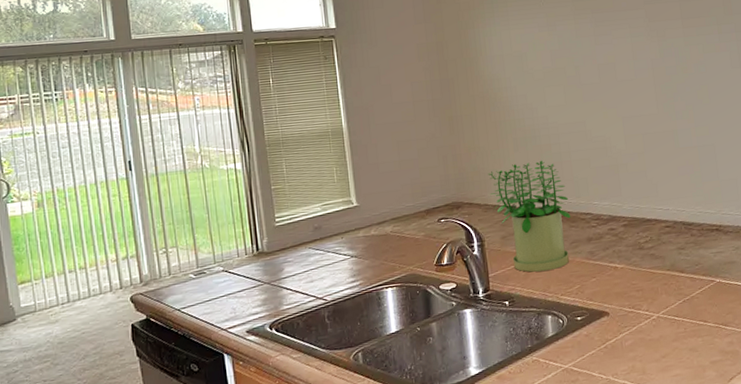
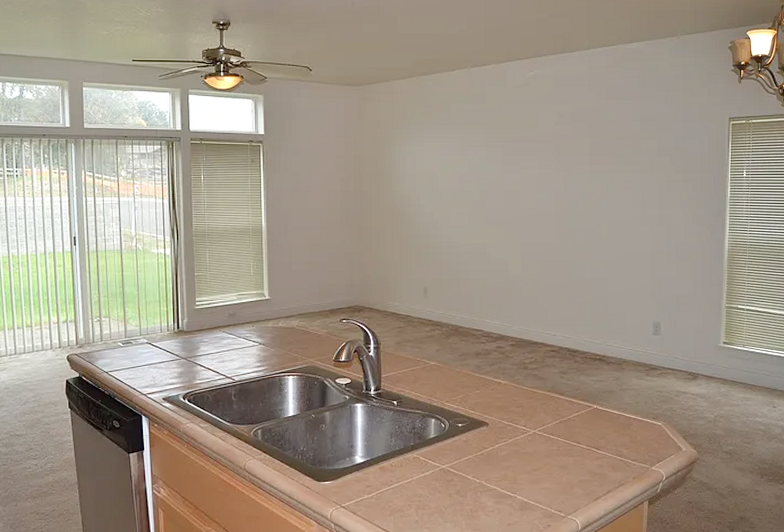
potted plant: present [488,160,571,272] -> none [390,276,463,379]

